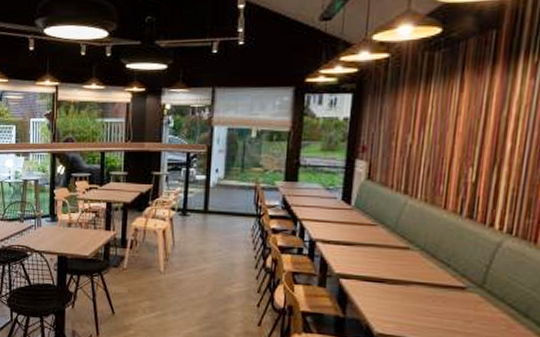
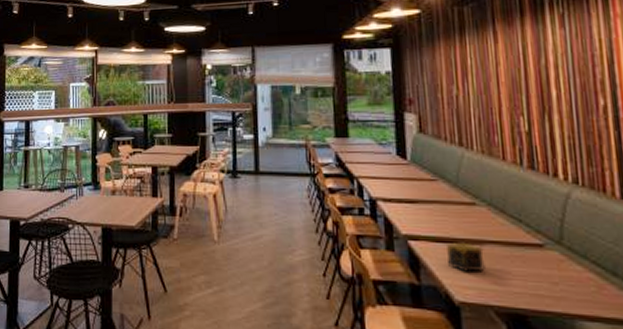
candle: none [374,282,409,309] -> present [447,243,485,272]

